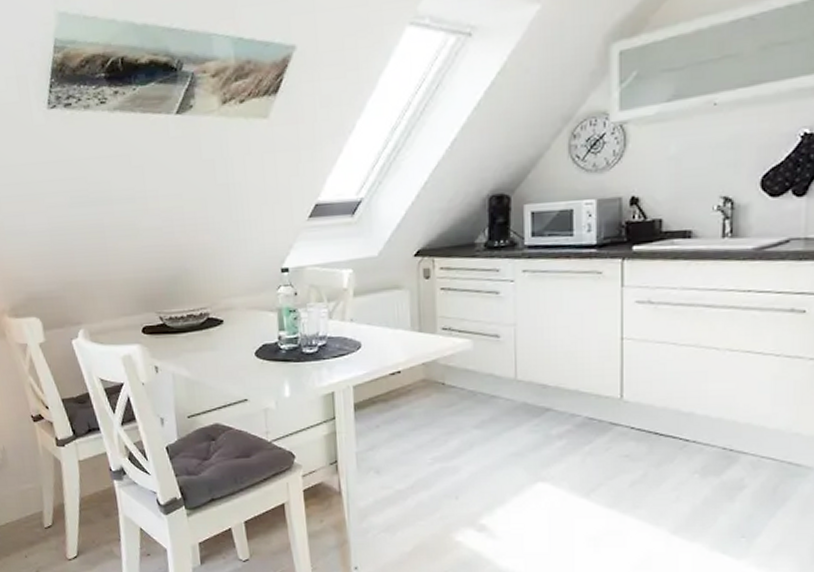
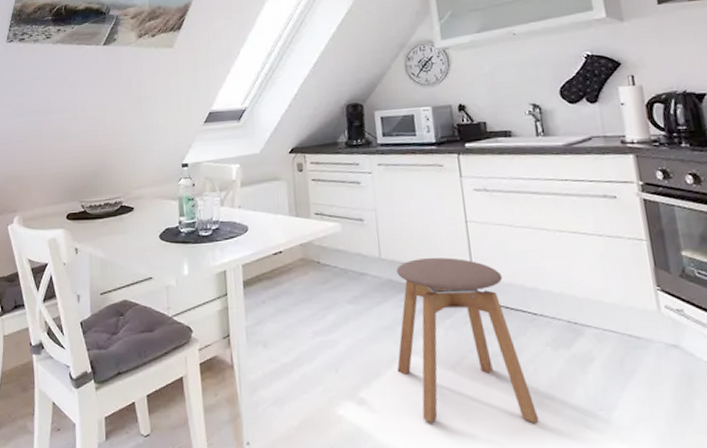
stool: none [524,378,674,550] -> present [396,257,539,424]

